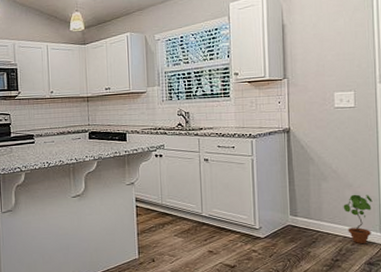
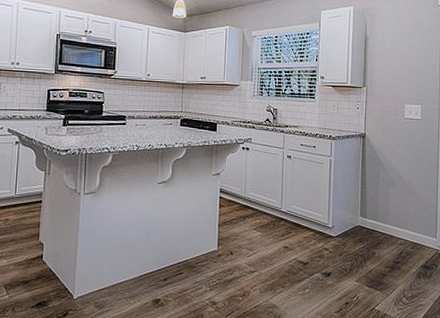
potted plant: present [343,194,373,244] -> none [406,200,431,248]

